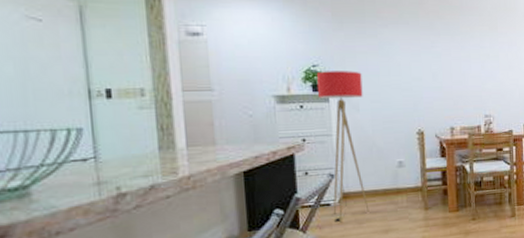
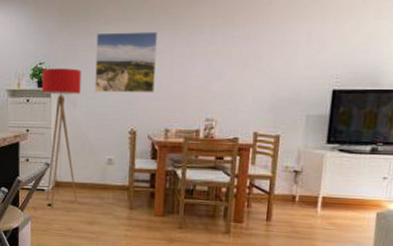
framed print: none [375,35,437,95] -> present [95,31,157,93]

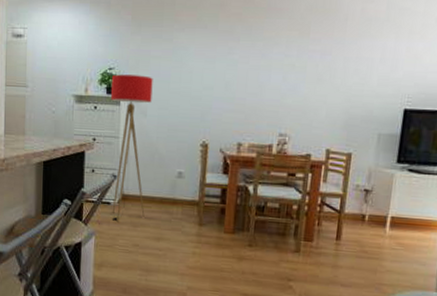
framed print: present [95,31,157,93] -> none [166,39,233,105]

